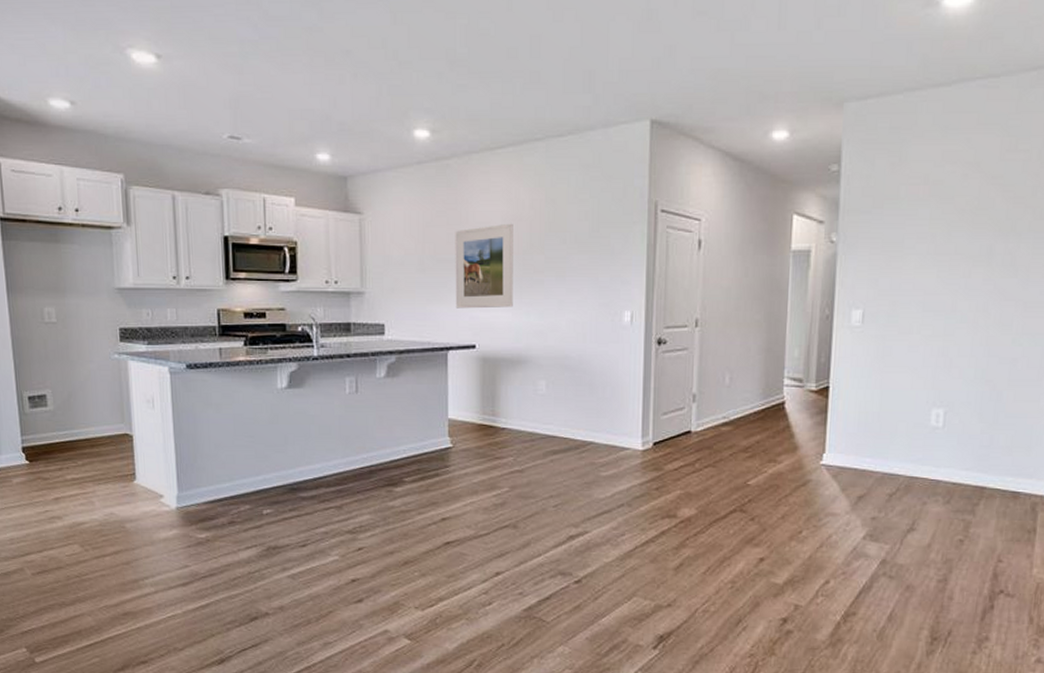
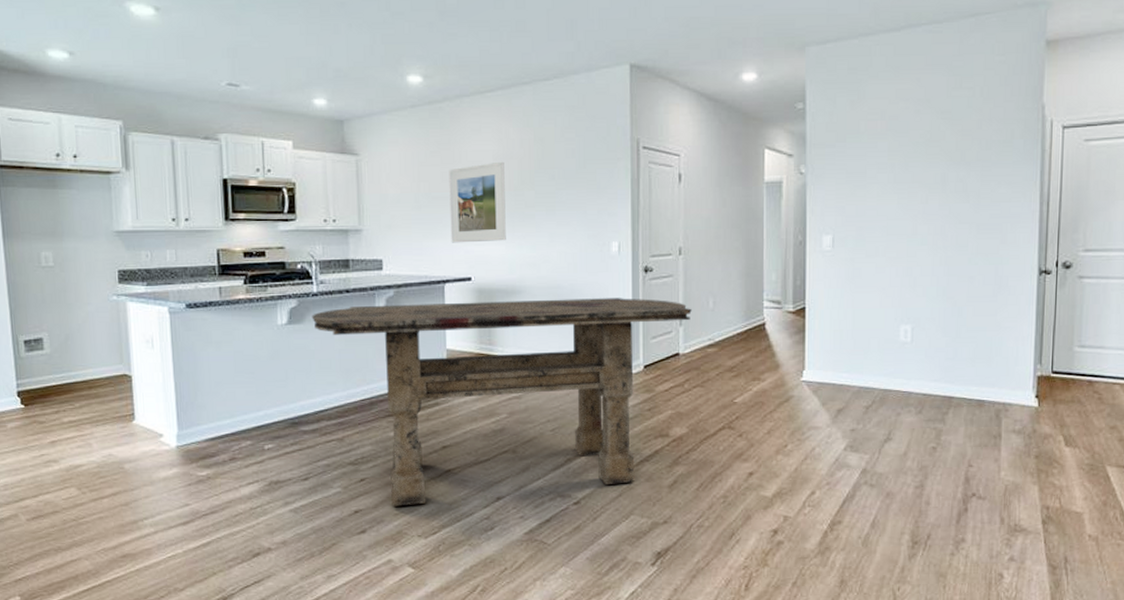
dining table: none [312,370,707,577] -> present [312,298,692,507]

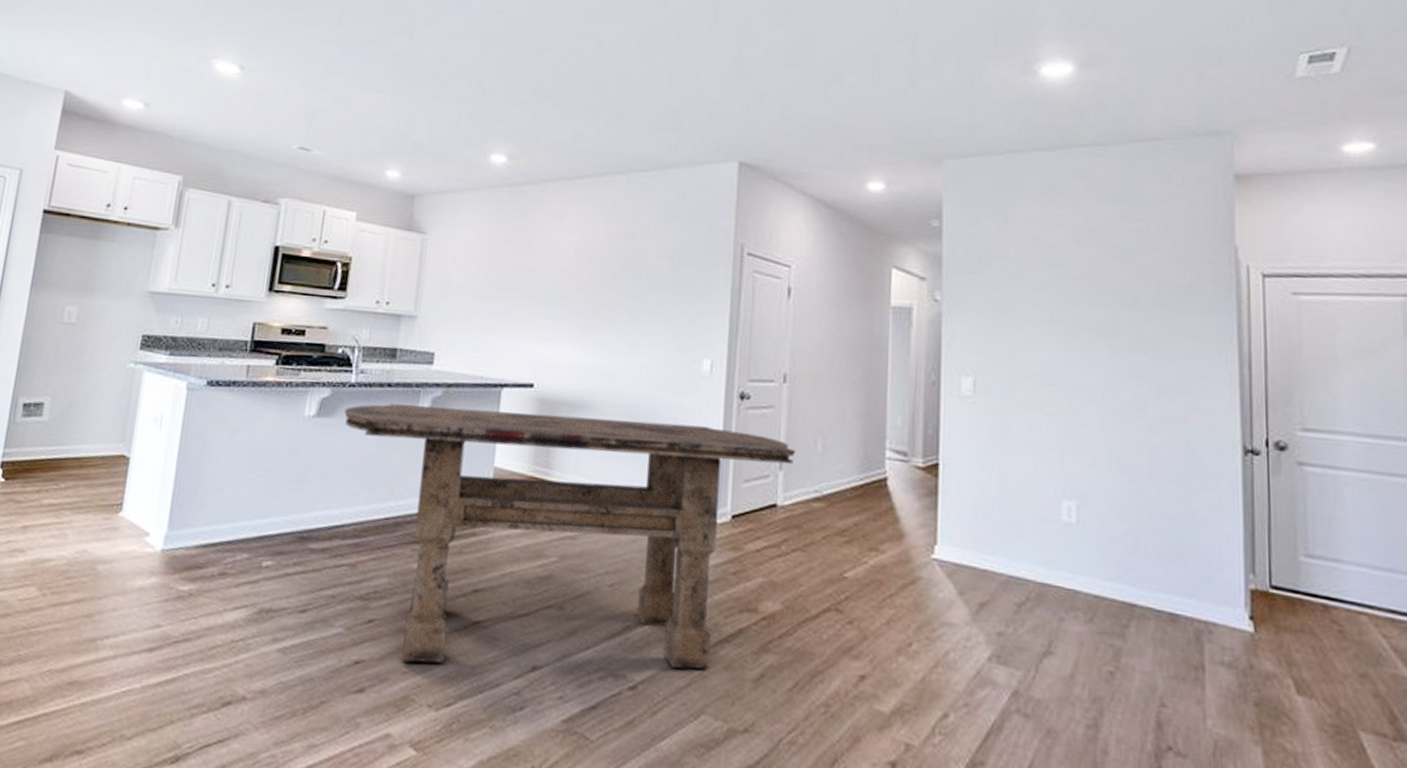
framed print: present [449,161,506,243] -> none [515,255,587,345]

